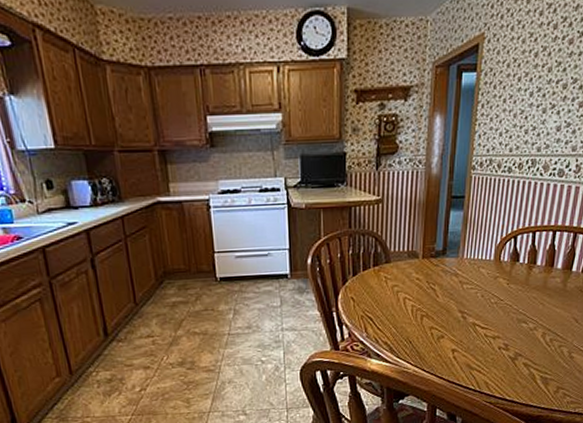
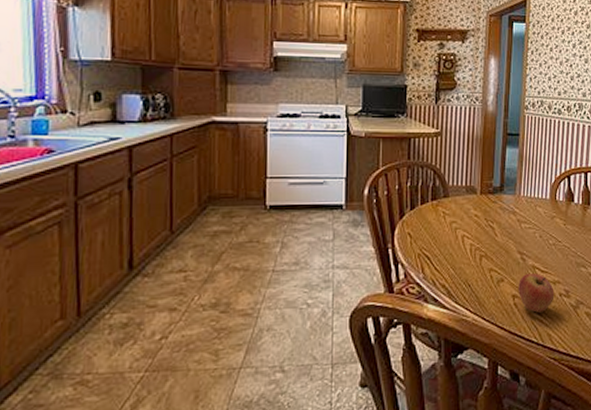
fruit: none [458,330,494,364] -> present [518,273,555,313]

